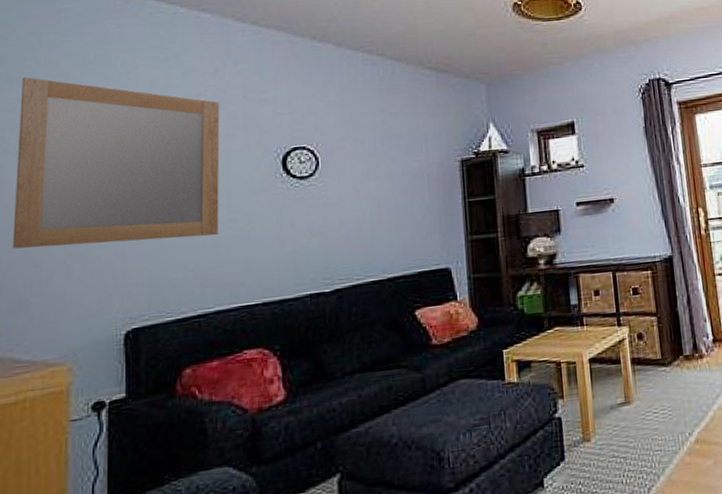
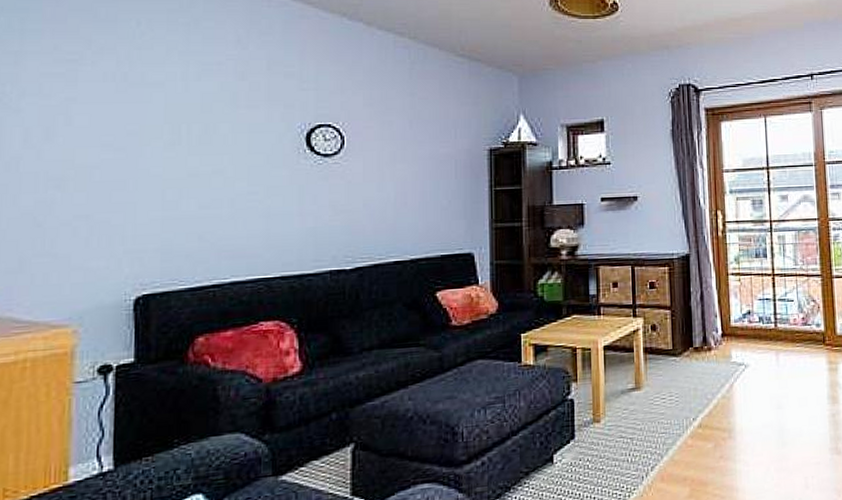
home mirror: present [12,77,220,249] -> none [12,30,242,208]

